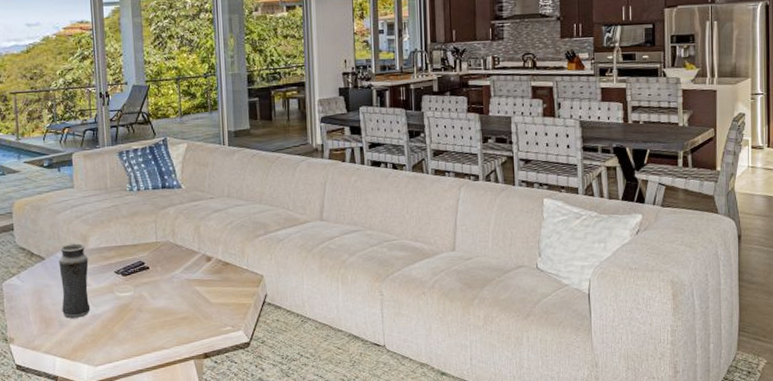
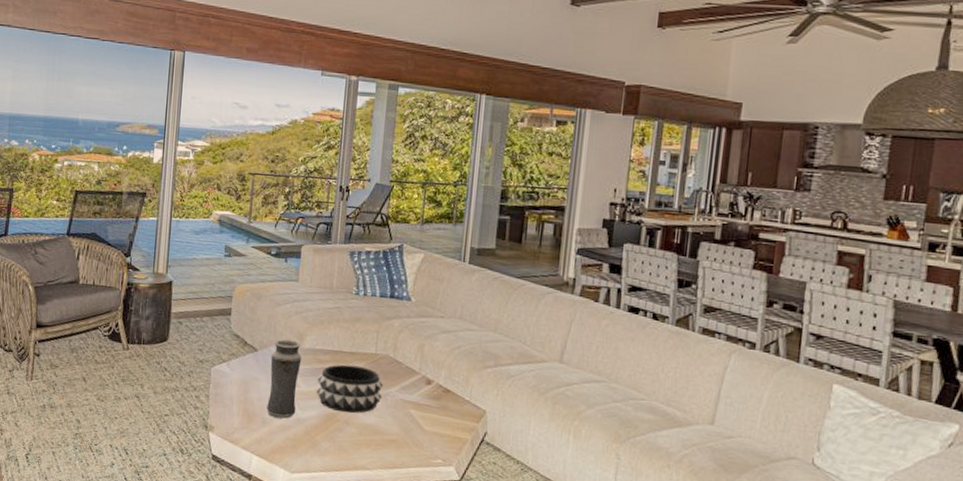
decorative bowl: none [105,256,169,302] -> present [316,364,383,414]

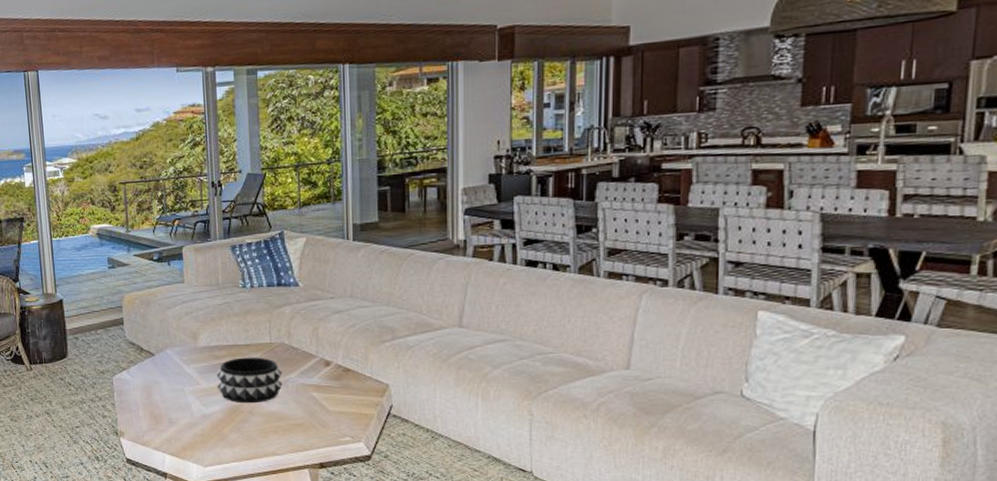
vase: present [267,339,302,419] -> none [168,341,200,416]

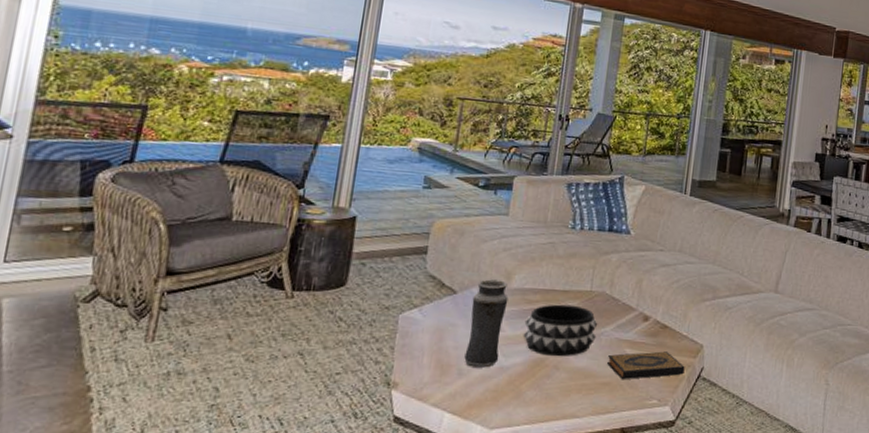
vase: none [168,341,200,416] -> present [464,279,509,368]
hardback book: none [297,393,373,420] -> present [607,351,685,379]

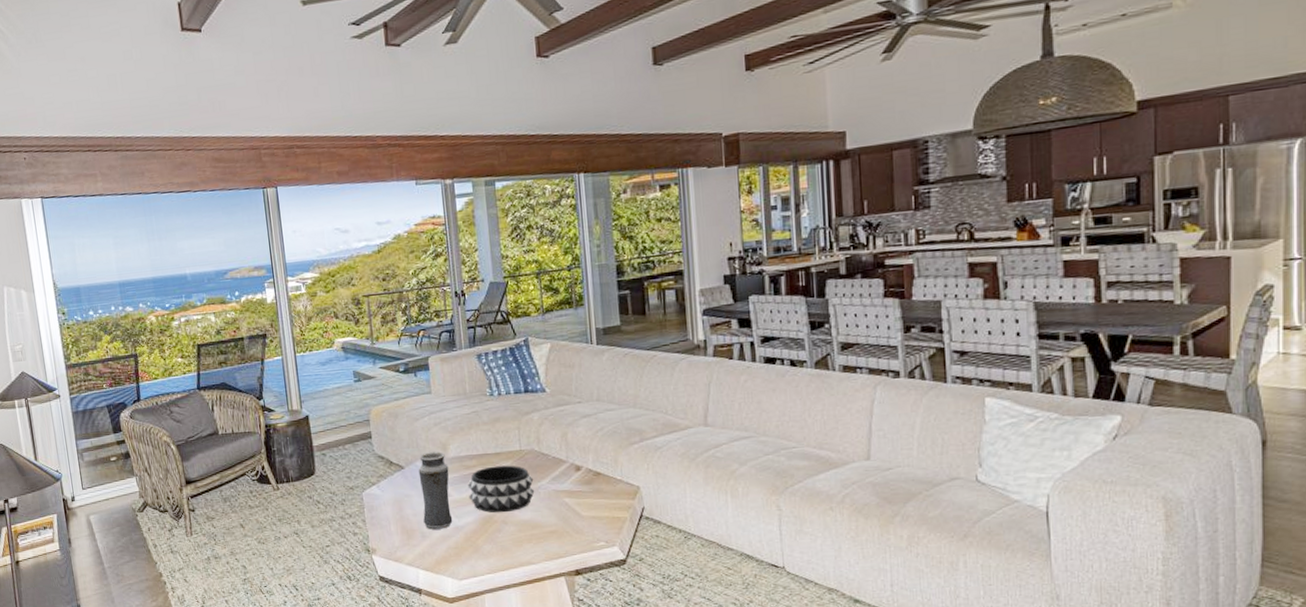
hardback book: present [607,351,685,379] -> none [550,496,626,526]

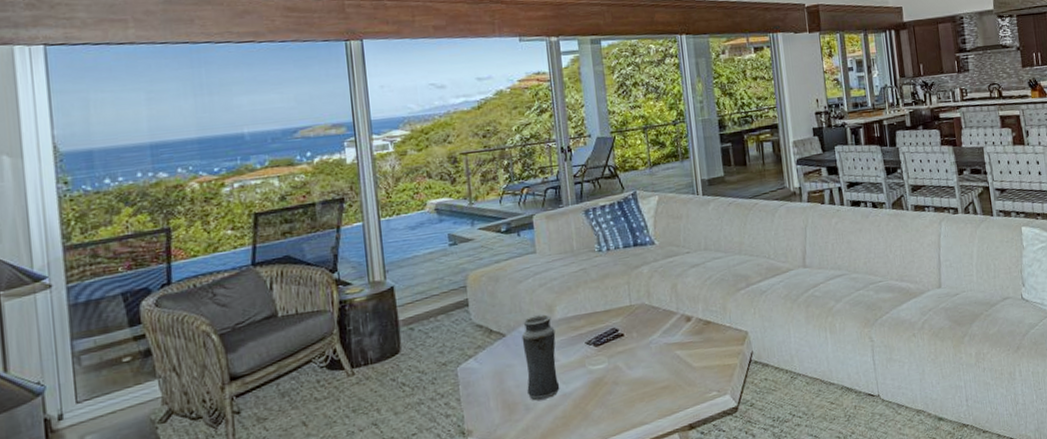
decorative bowl: present [467,465,535,513] -> none [575,322,646,375]

